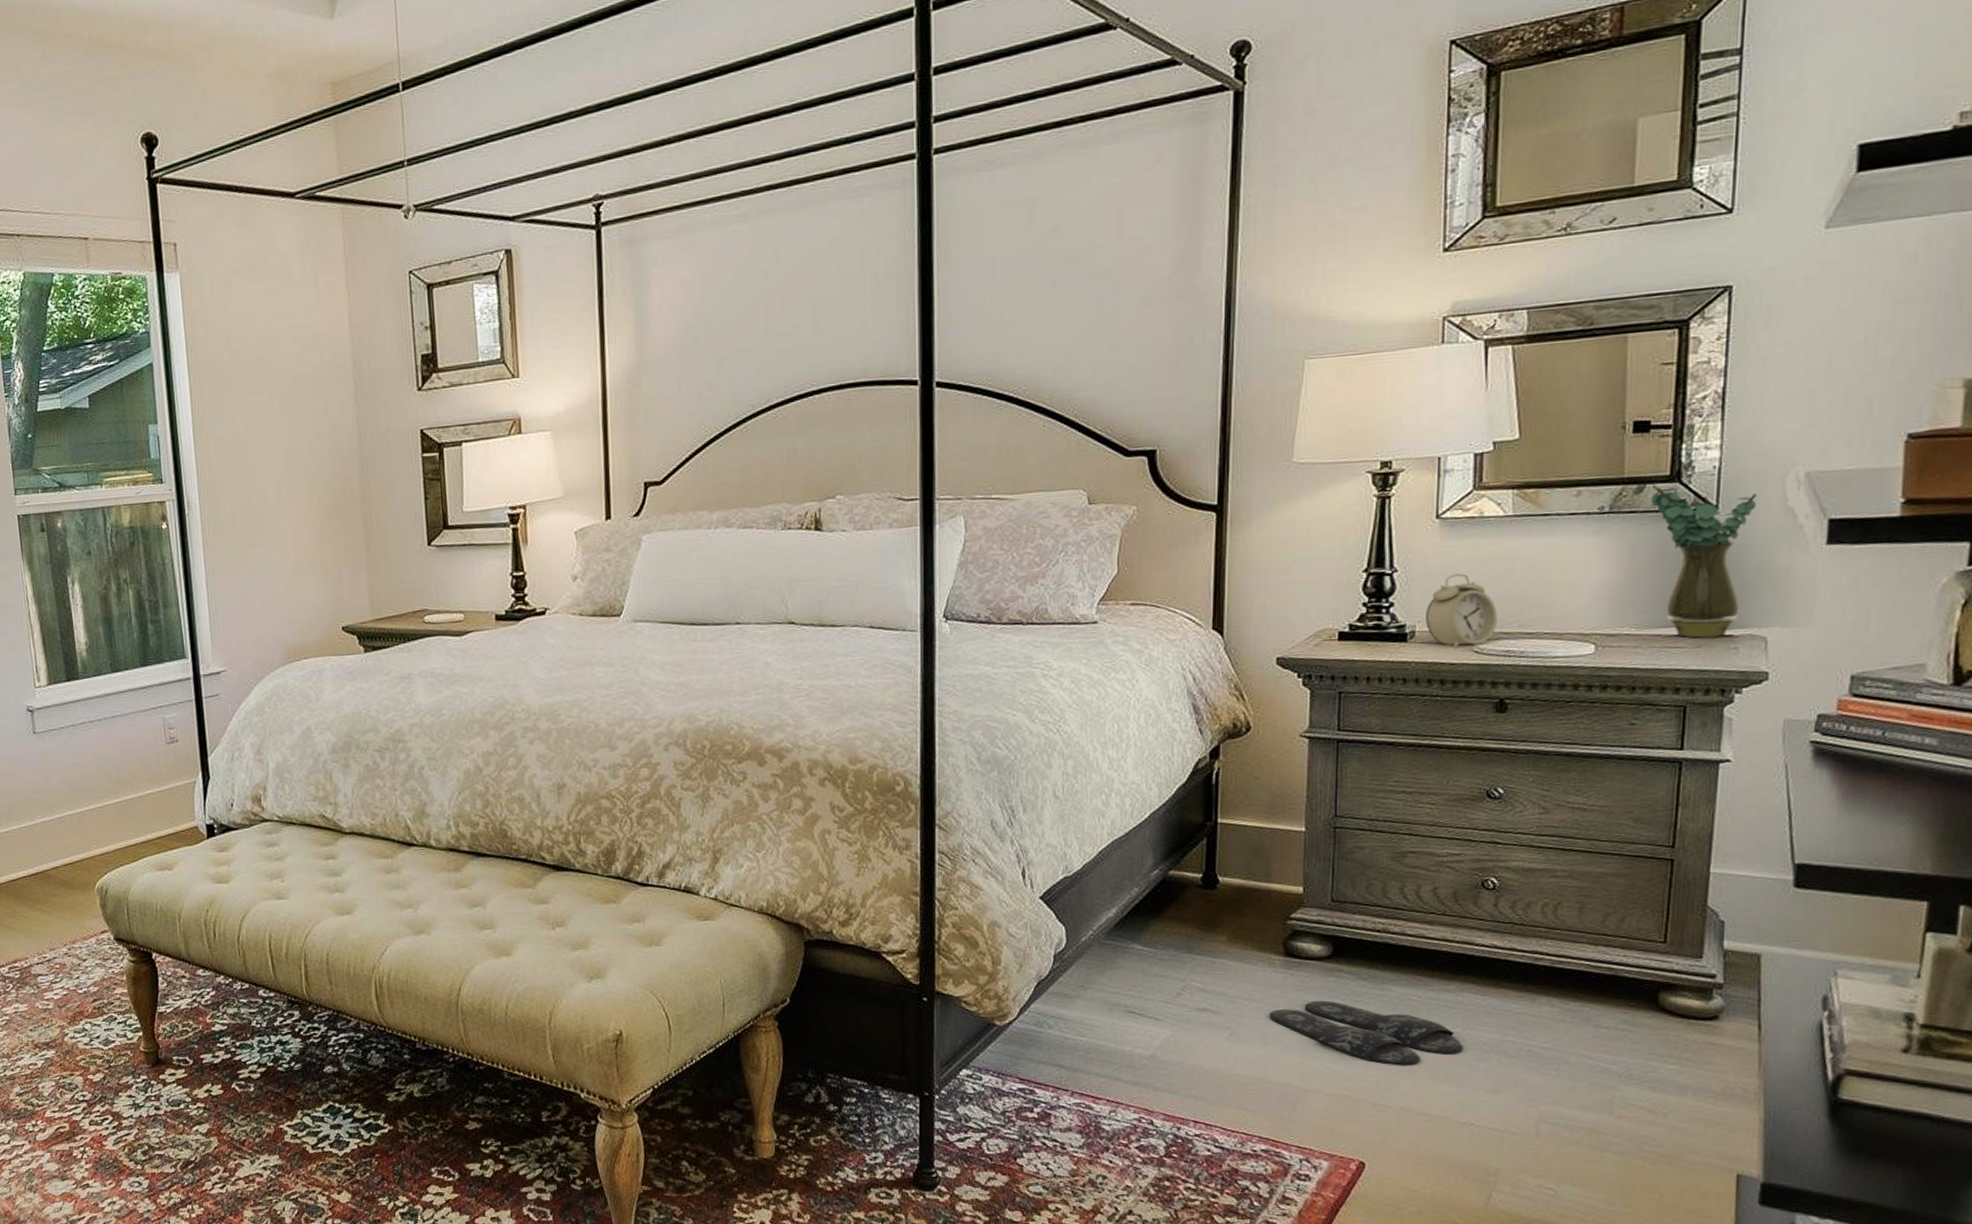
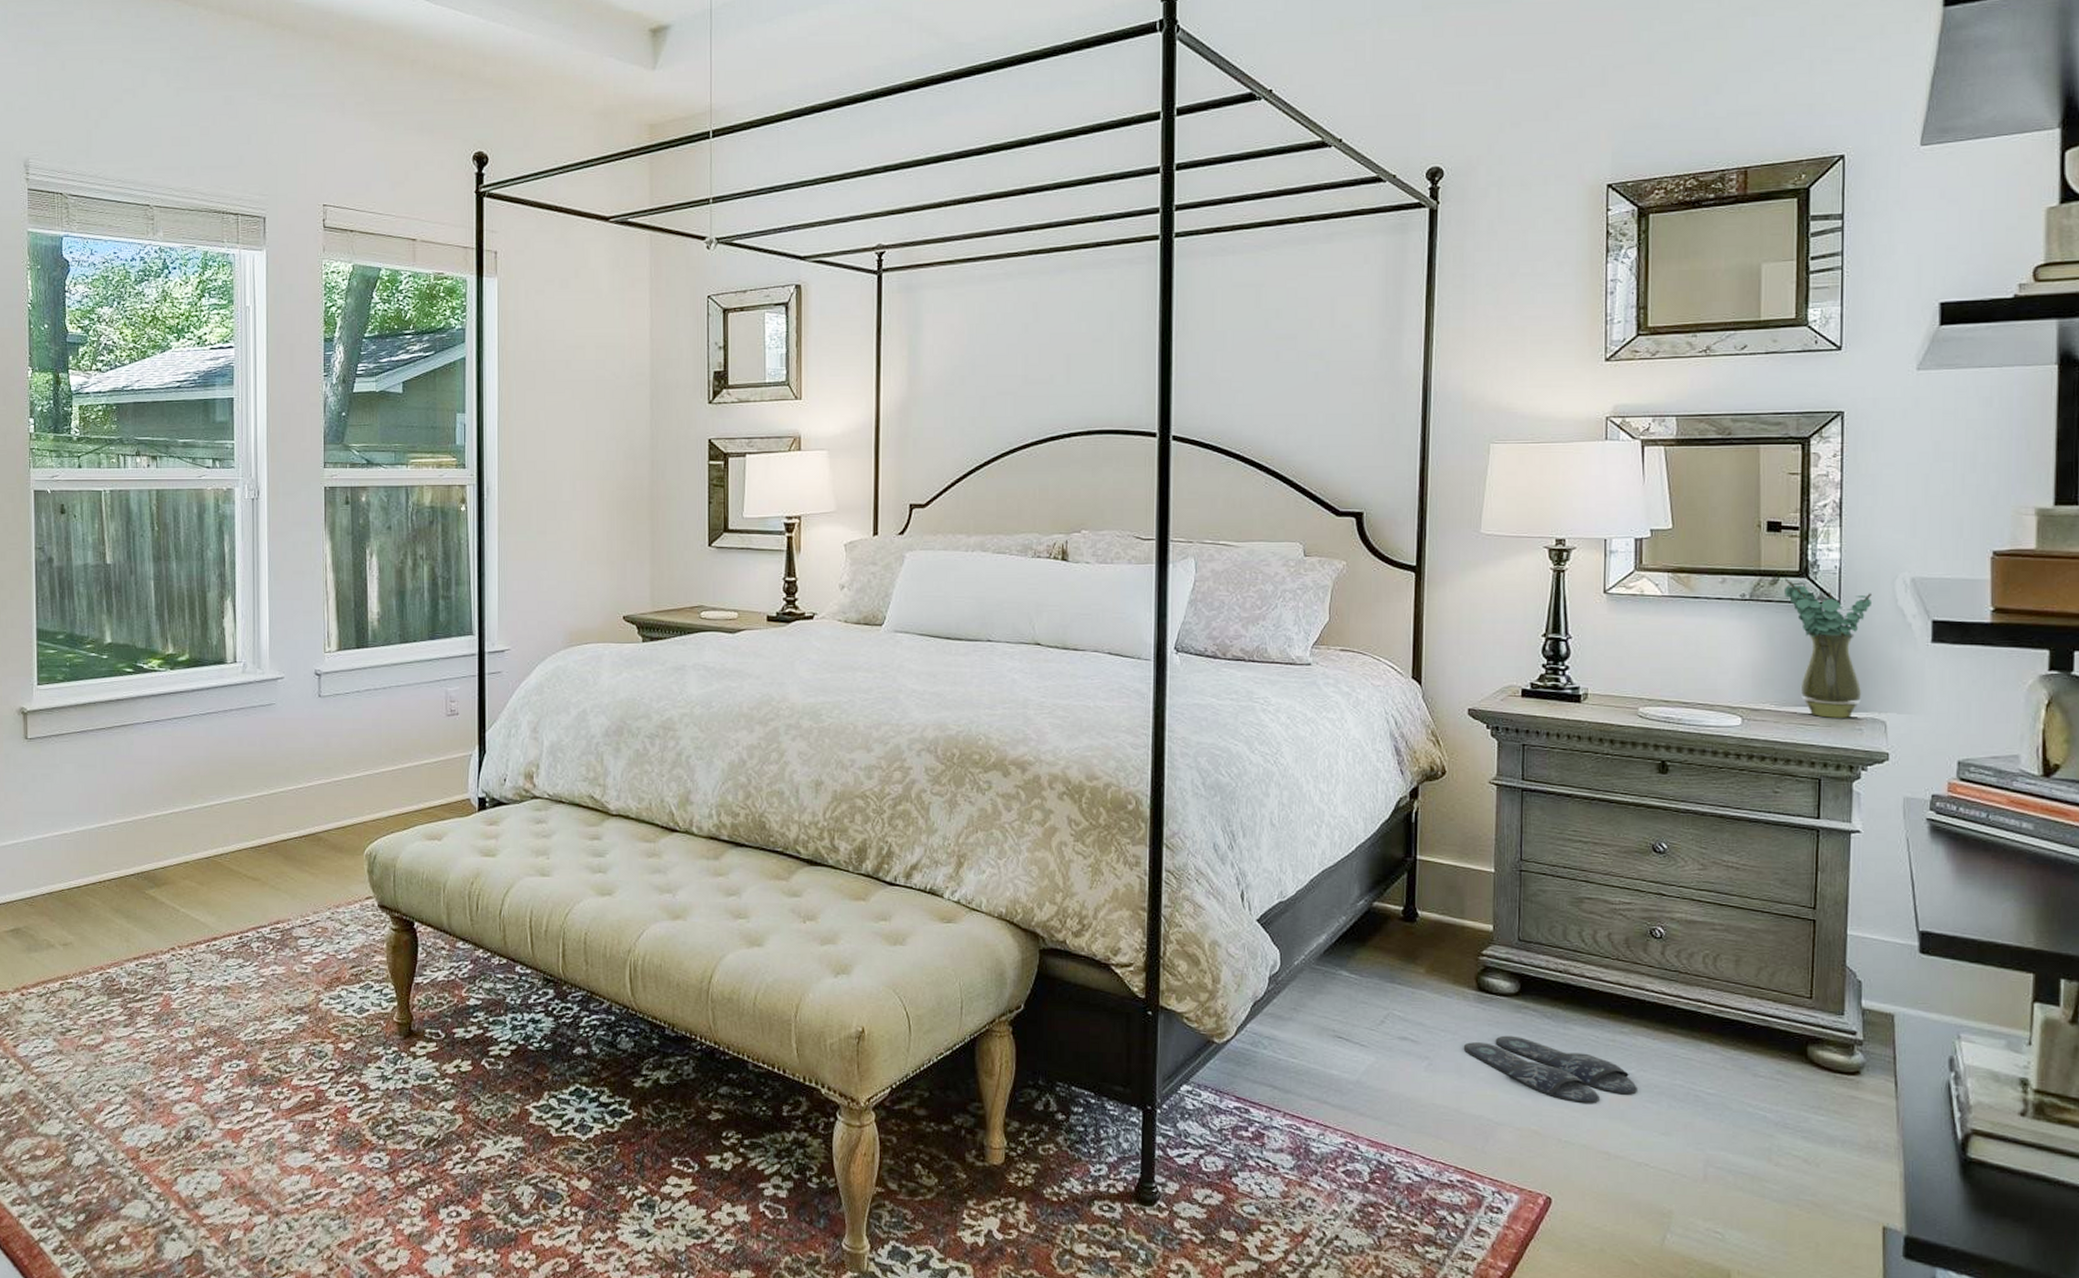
alarm clock: present [1426,573,1497,649] -> none [1597,644,1658,712]

